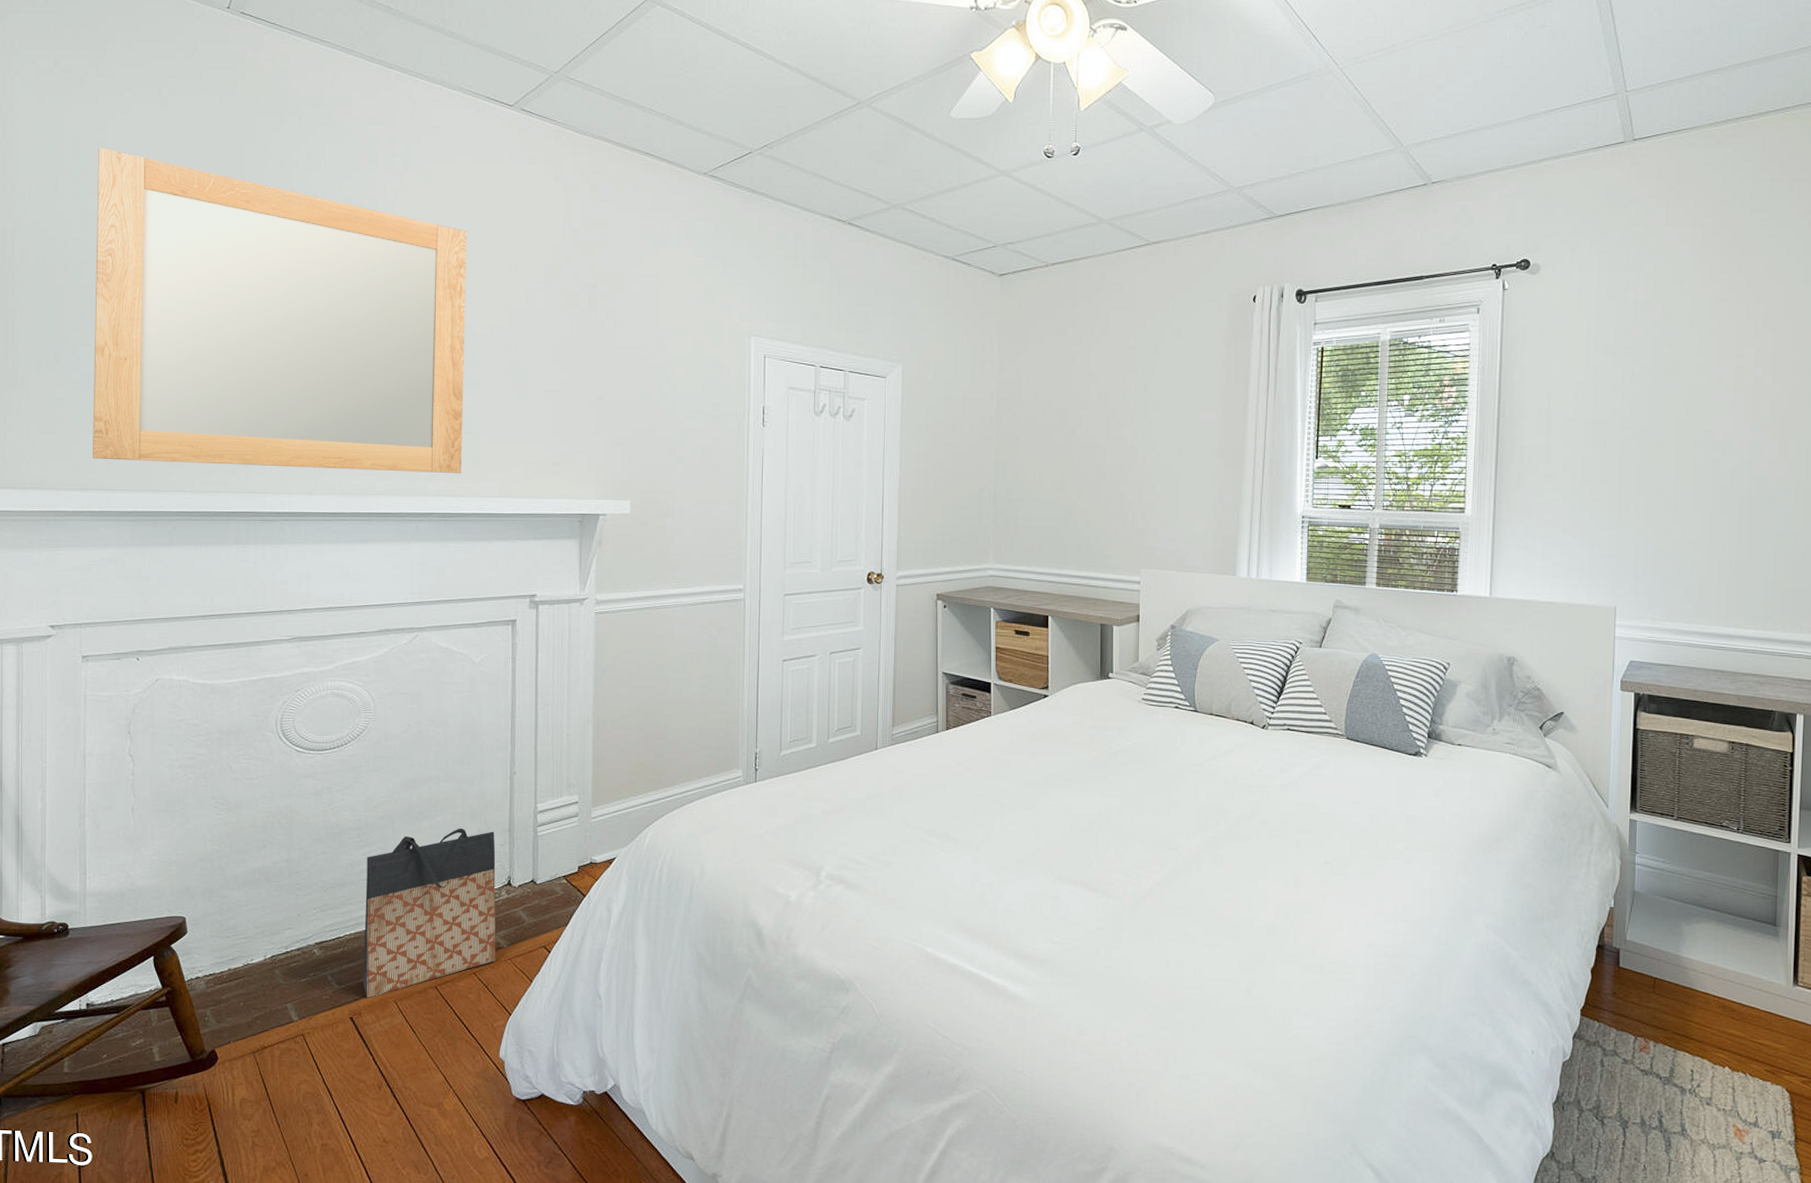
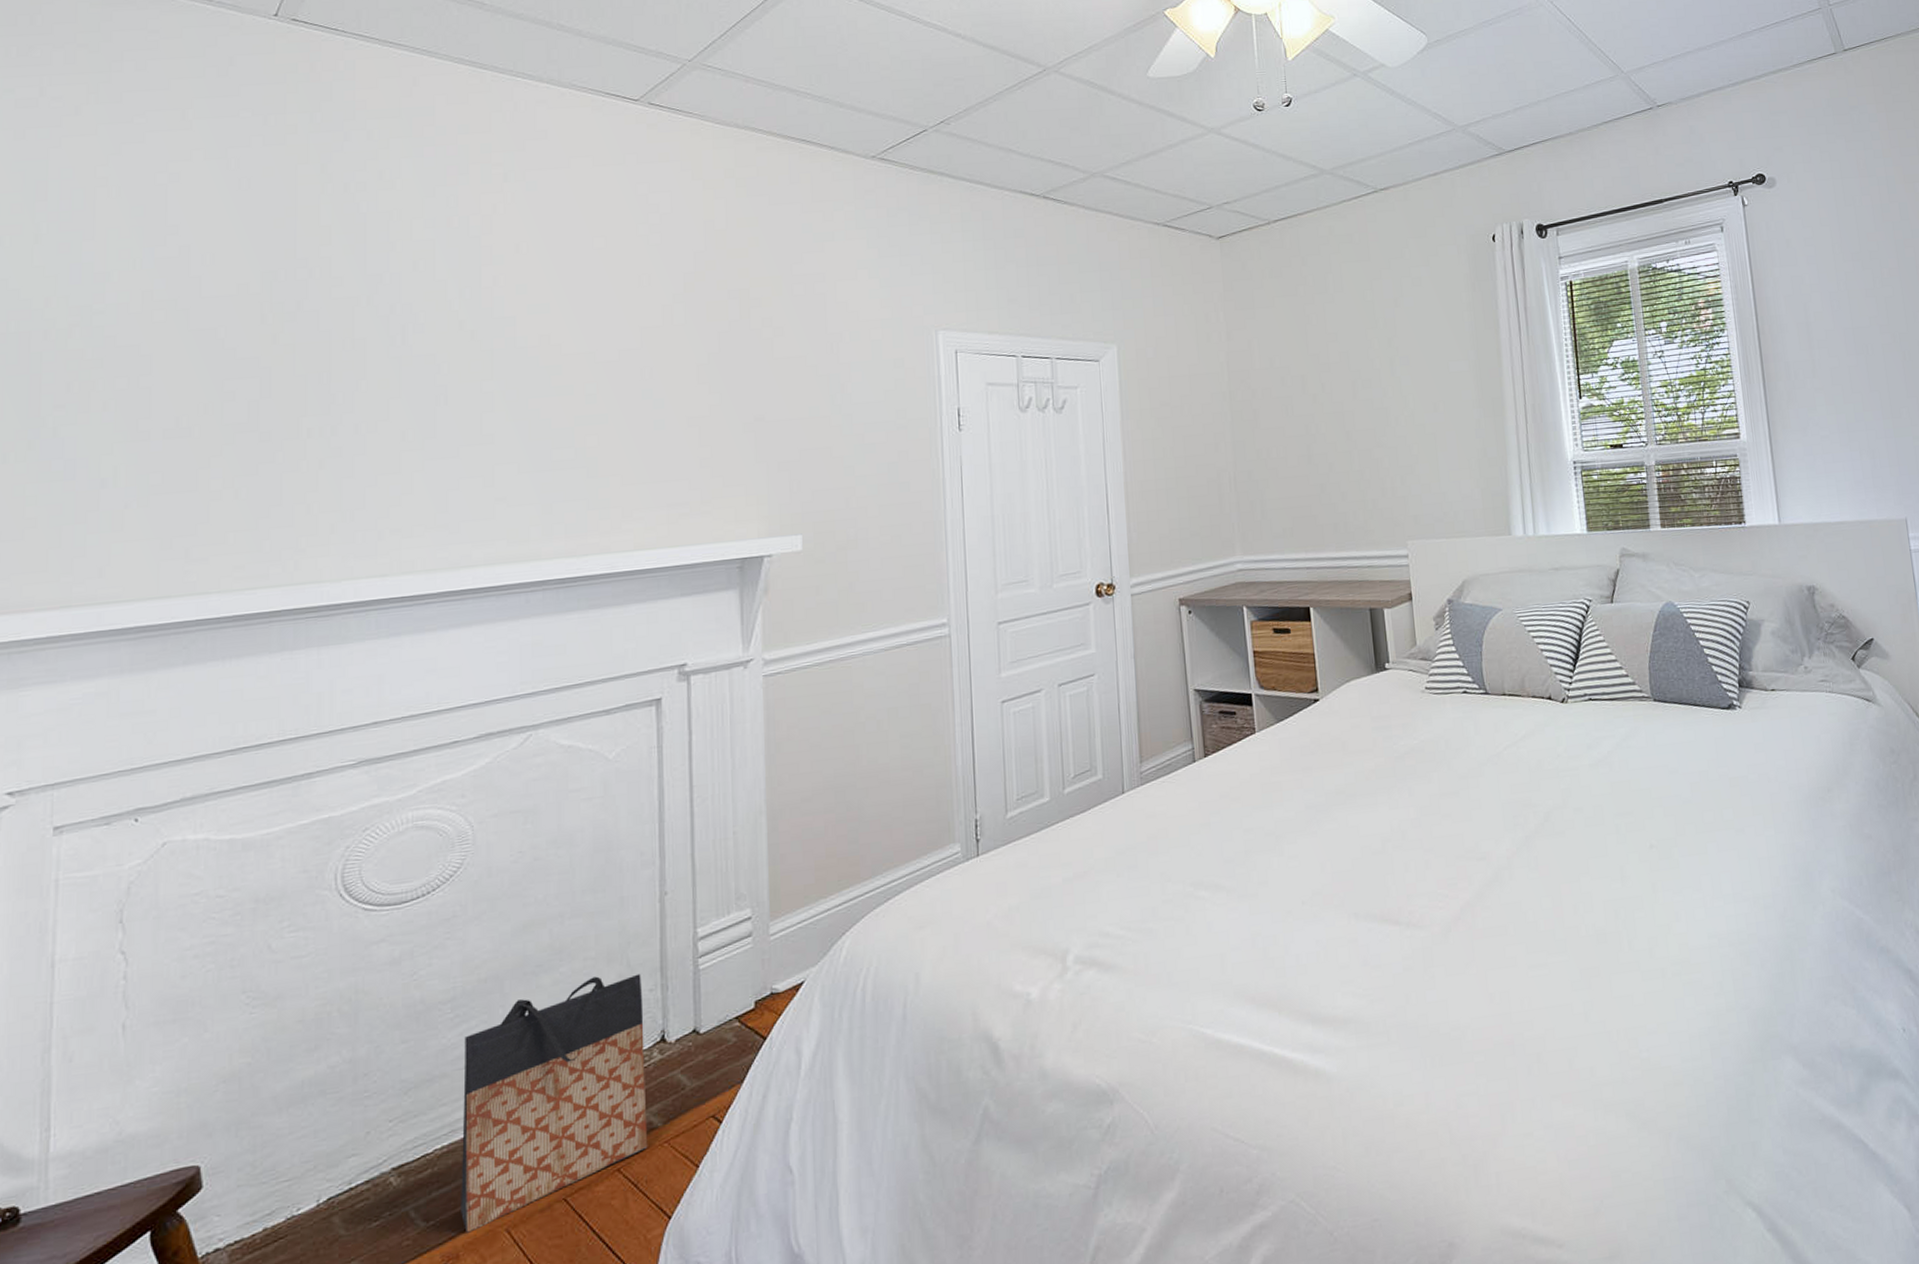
home mirror: present [93,147,467,474] -> none [78,185,586,566]

